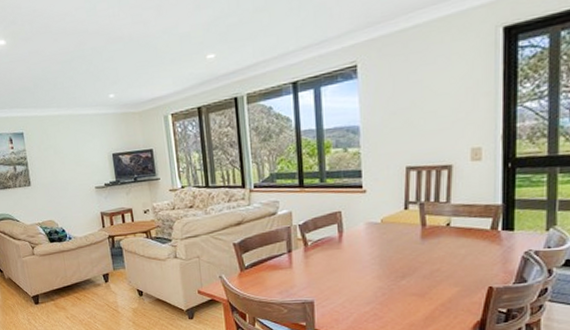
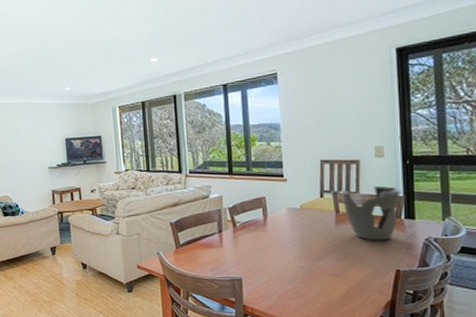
decorative bowl: none [426,193,501,256] -> present [339,185,402,241]

